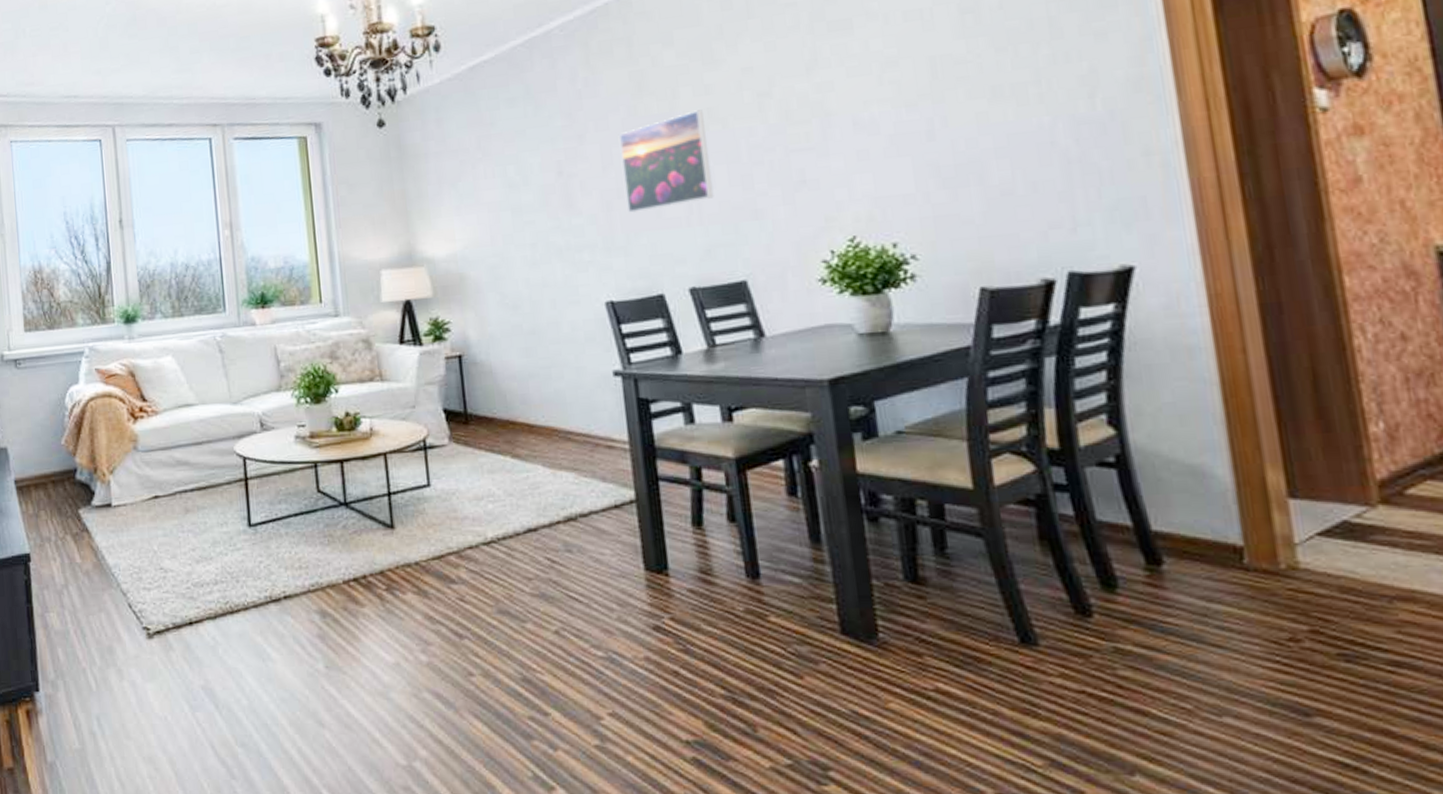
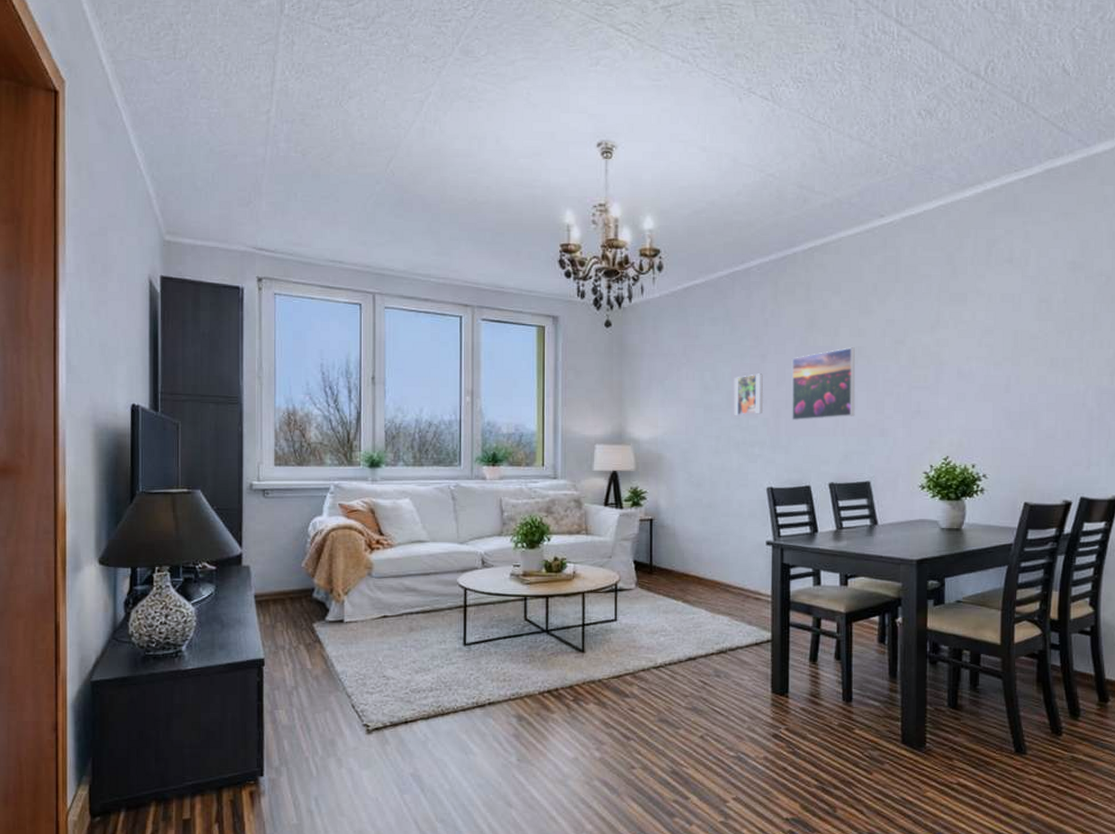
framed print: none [545,158,589,216] -> present [733,373,764,416]

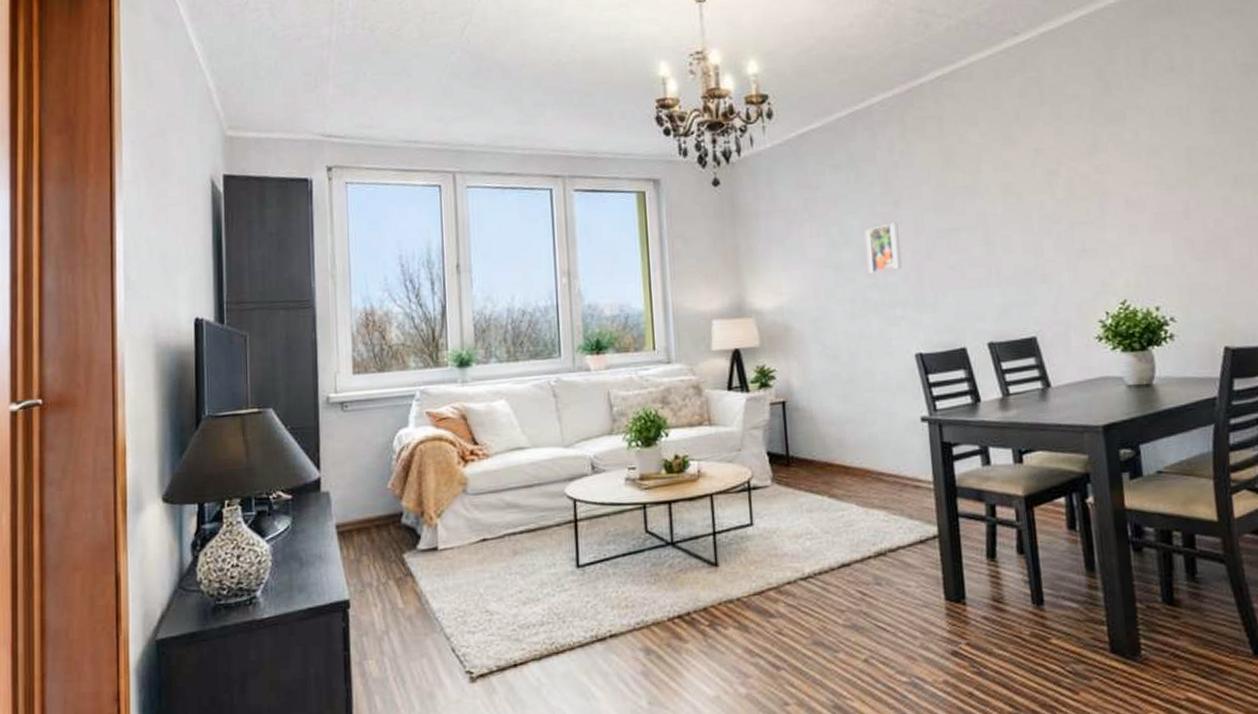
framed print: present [791,347,855,421] -> none [930,183,1010,273]

